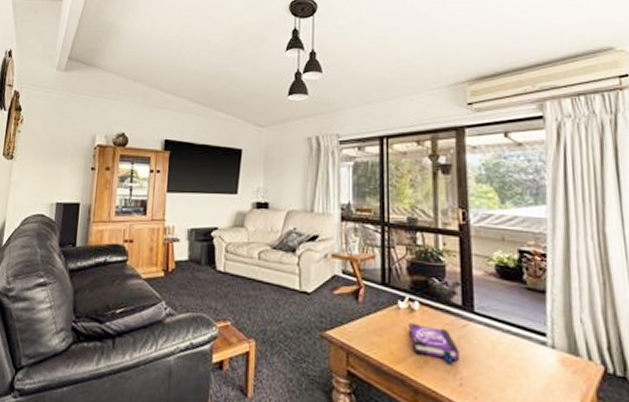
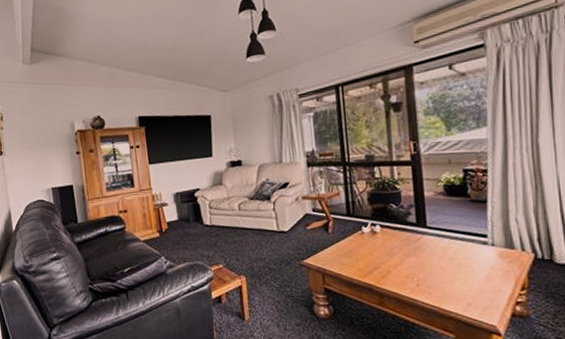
board game: present [408,322,460,365] -> none [371,242,416,271]

